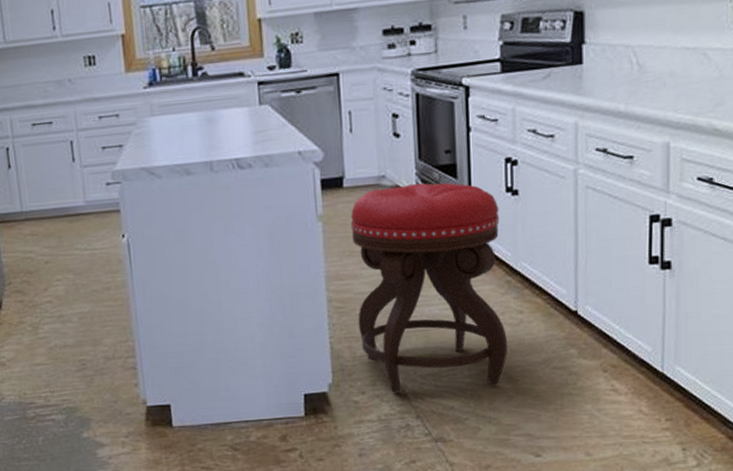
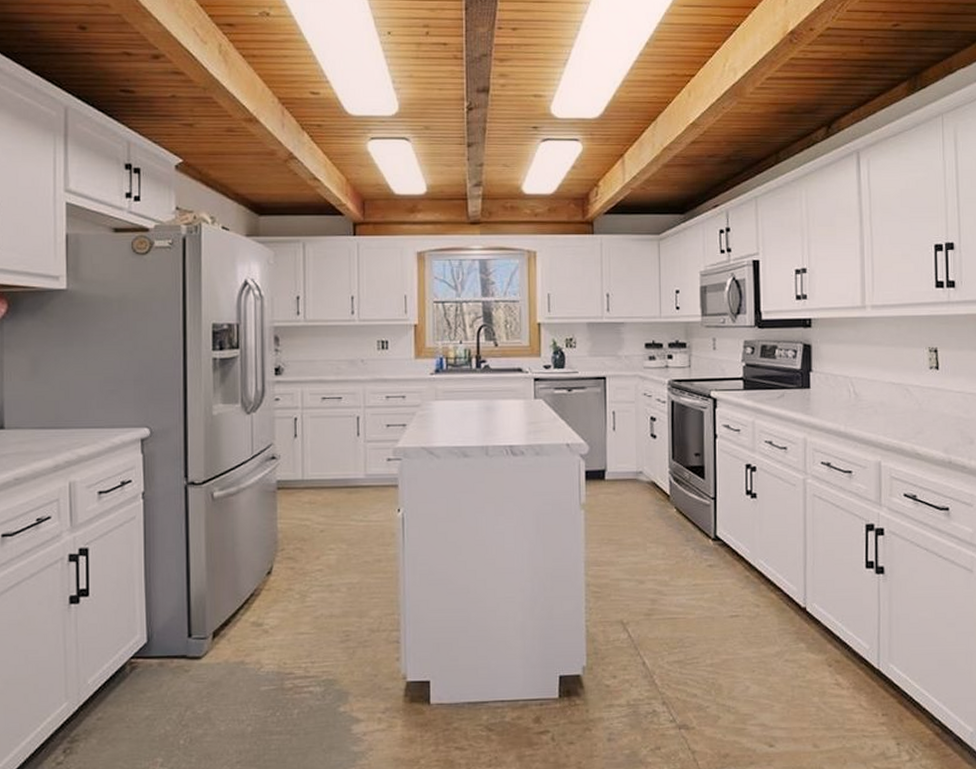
stool: present [350,182,507,393] -> none [610,481,745,678]

